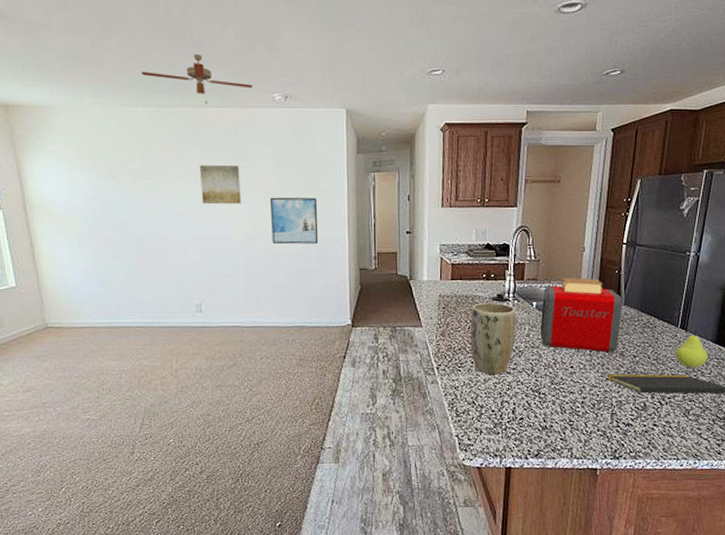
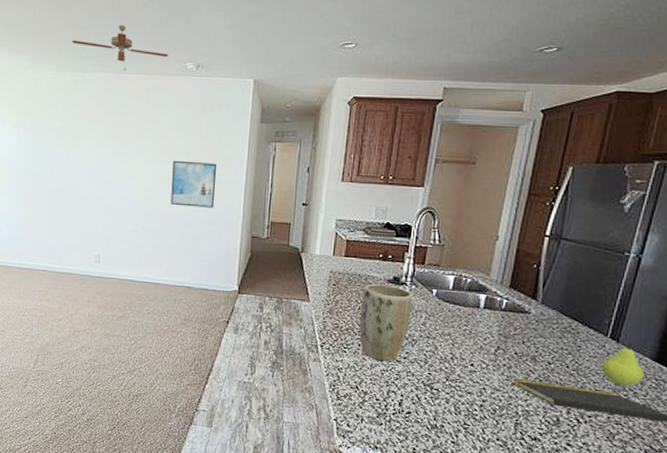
wall art: present [199,164,241,205] -> none [111,126,148,165]
toaster: present [540,278,623,353] -> none [438,267,540,355]

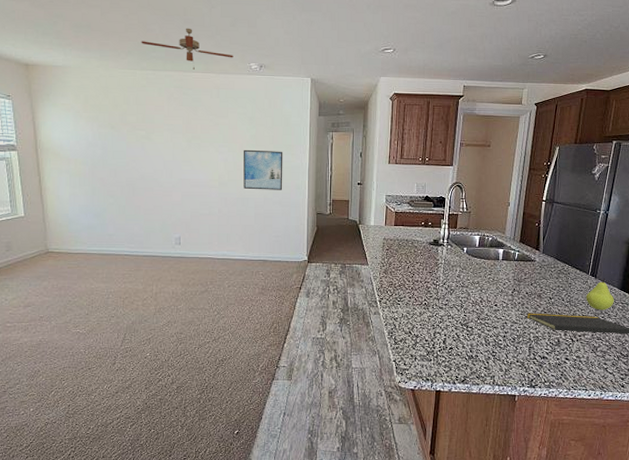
plant pot: present [359,283,413,361] -> none [409,246,449,308]

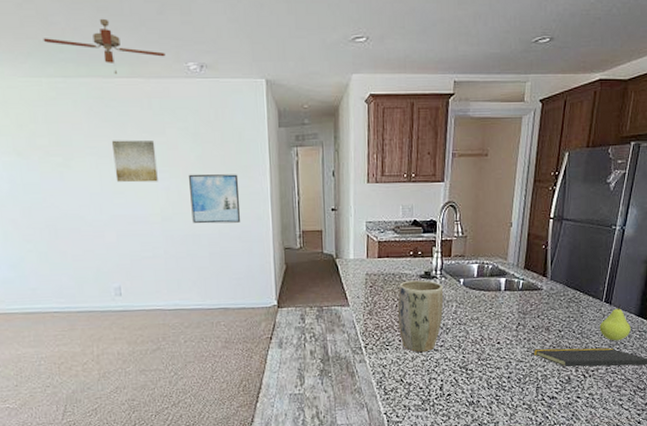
wall art: none [185,120,219,154] -> present [111,140,158,183]
plant pot: none [409,246,449,308] -> present [397,280,444,352]

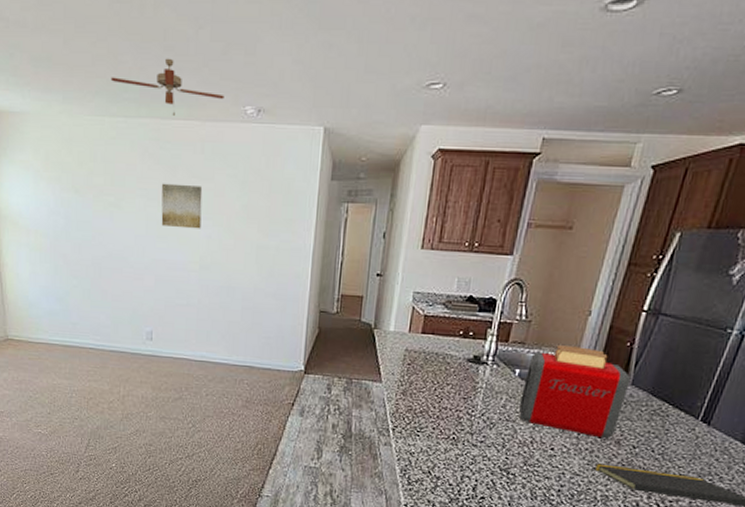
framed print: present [189,174,241,224] -> none [229,223,282,279]
plant pot: present [397,280,444,352] -> none [434,363,494,445]
toaster: none [468,253,549,328] -> present [519,345,631,439]
fruit: present [599,304,631,341] -> none [688,426,733,471]

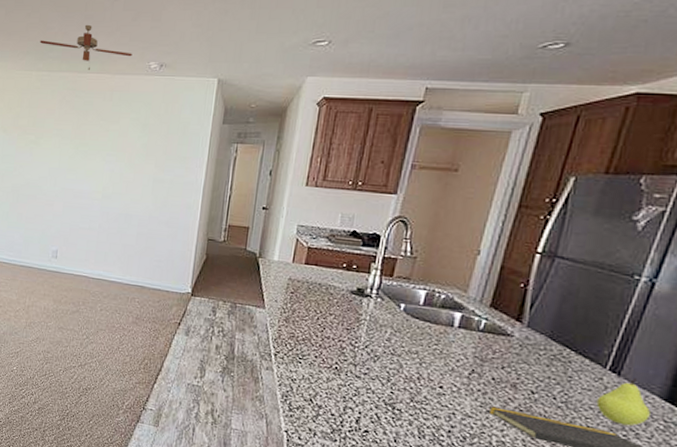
wall art: present [161,183,203,229] -> none [72,125,109,164]
toaster: present [519,345,631,439] -> none [404,282,526,382]
fruit: none [688,426,733,471] -> present [596,378,651,427]

